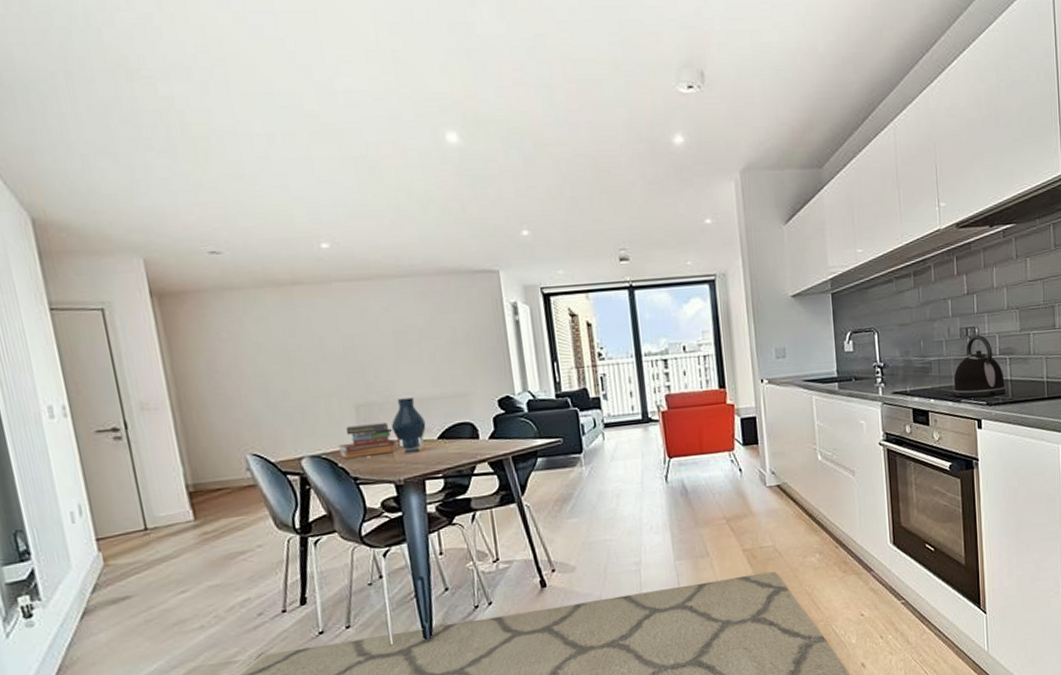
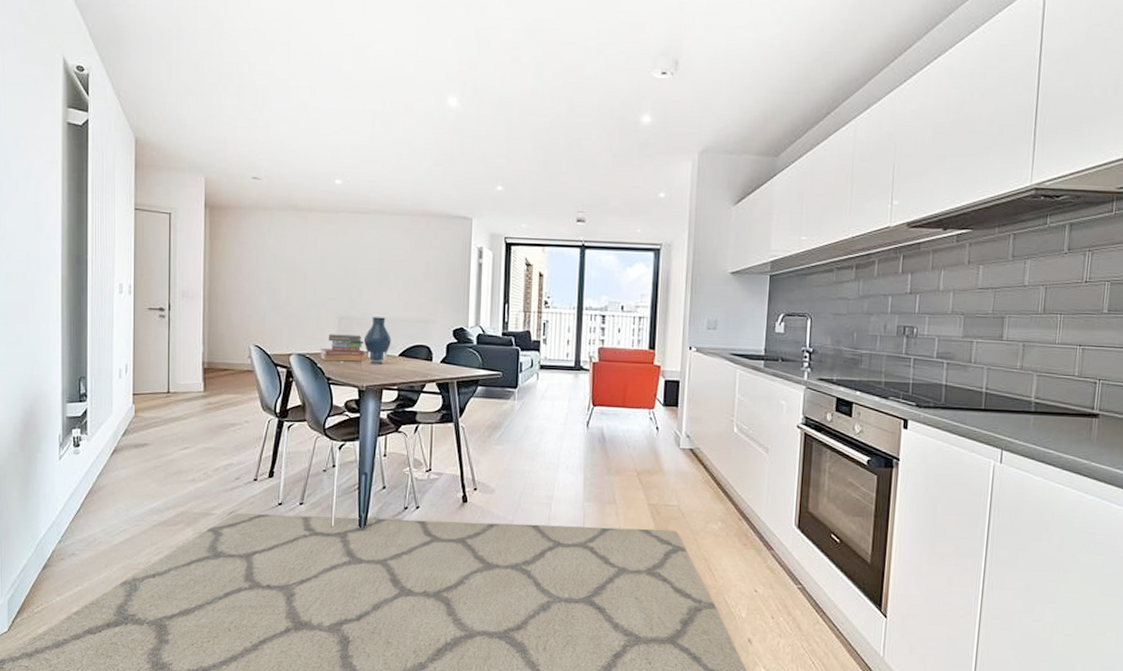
kettle: present [953,334,1006,399] -> none [881,334,940,399]

